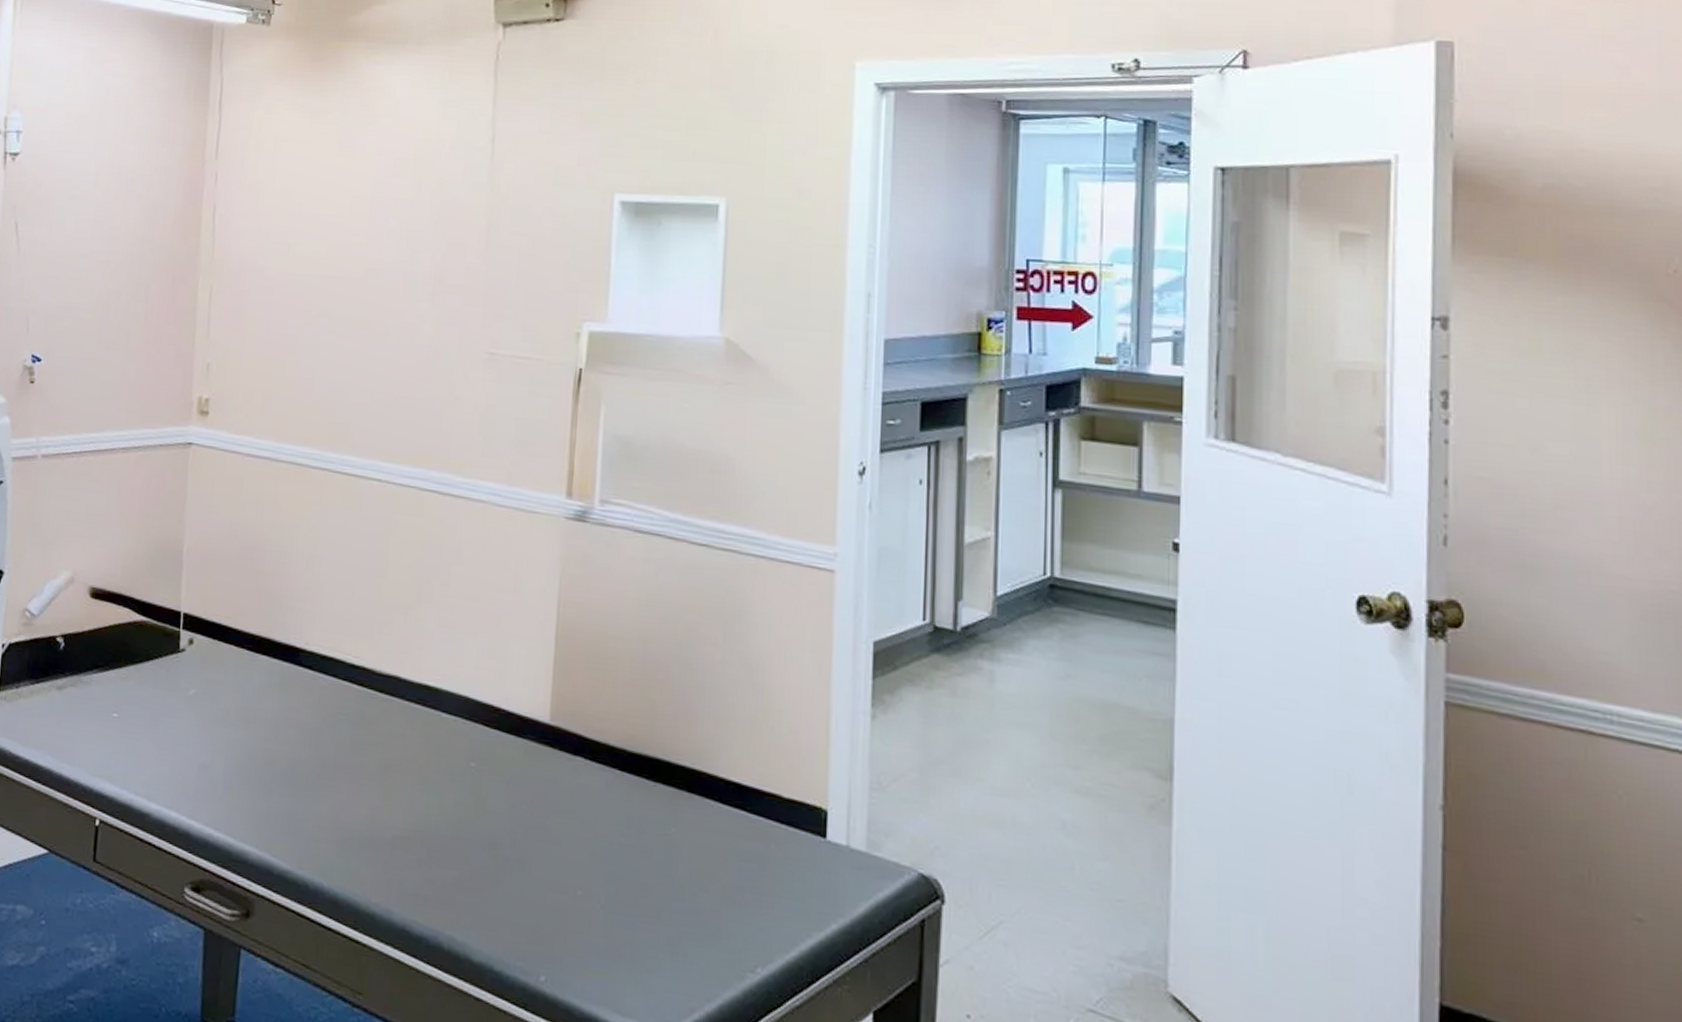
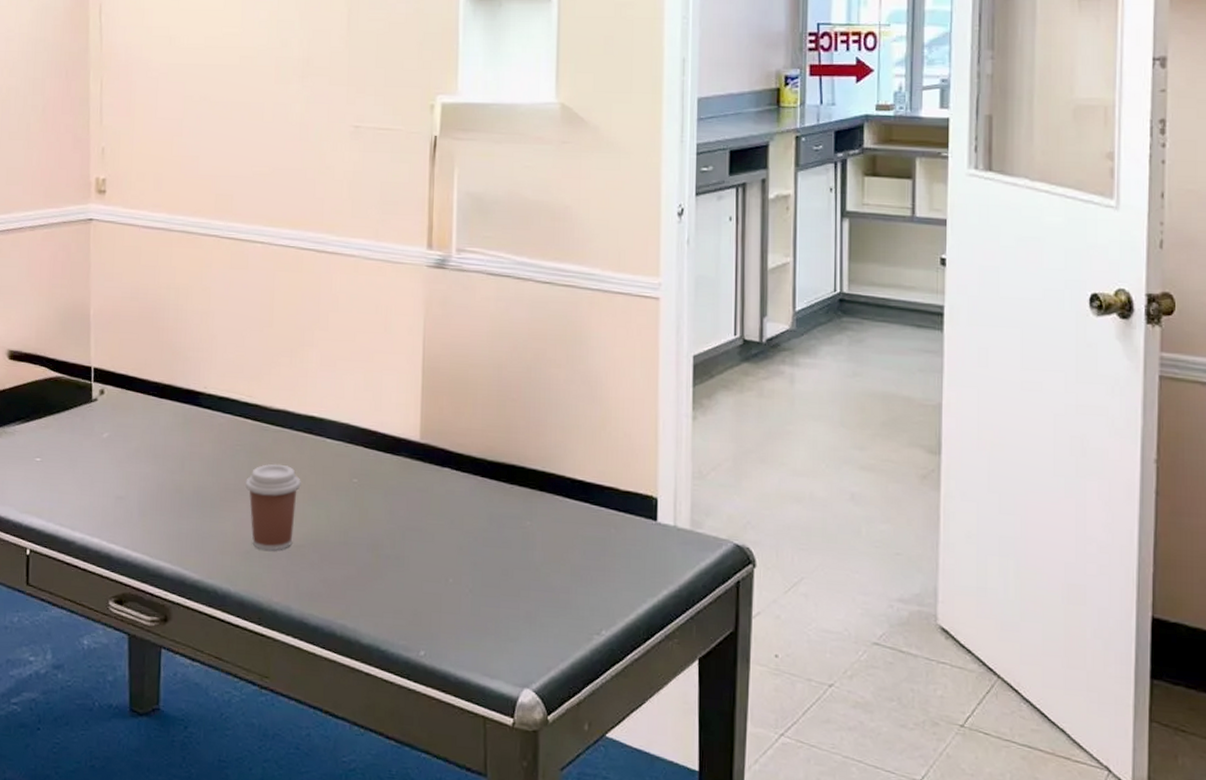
coffee cup: none [346,738,411,842] -> present [245,464,301,551]

